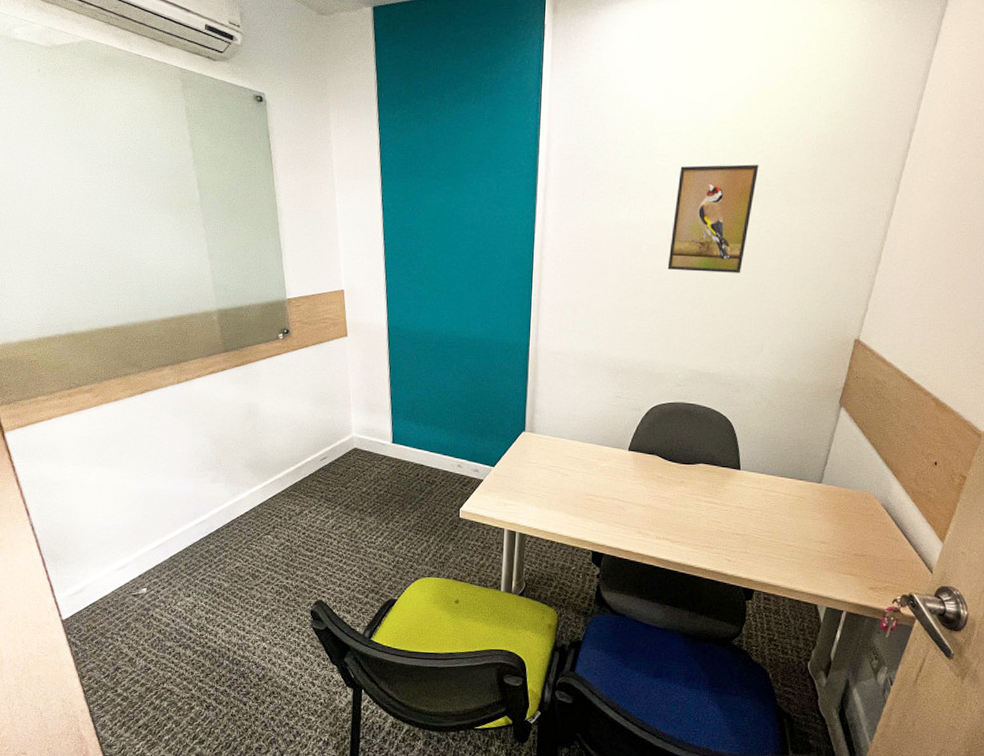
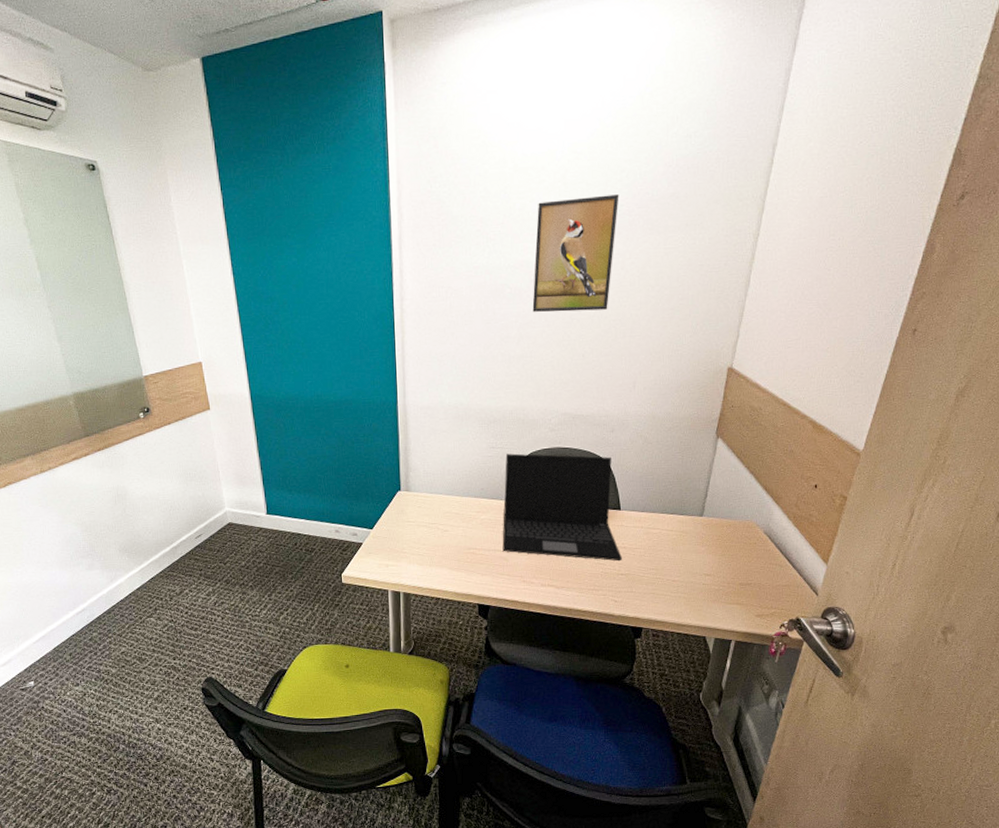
laptop: none [620,404,738,521] -> present [502,453,622,562]

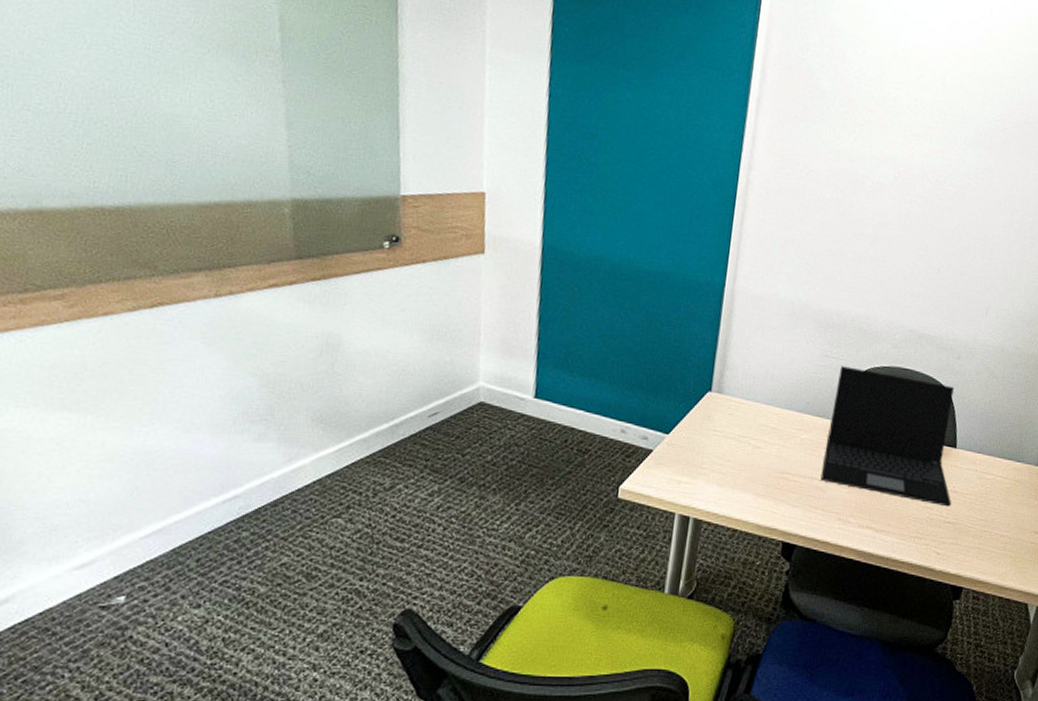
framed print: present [532,194,619,312] -> none [892,98,996,225]

